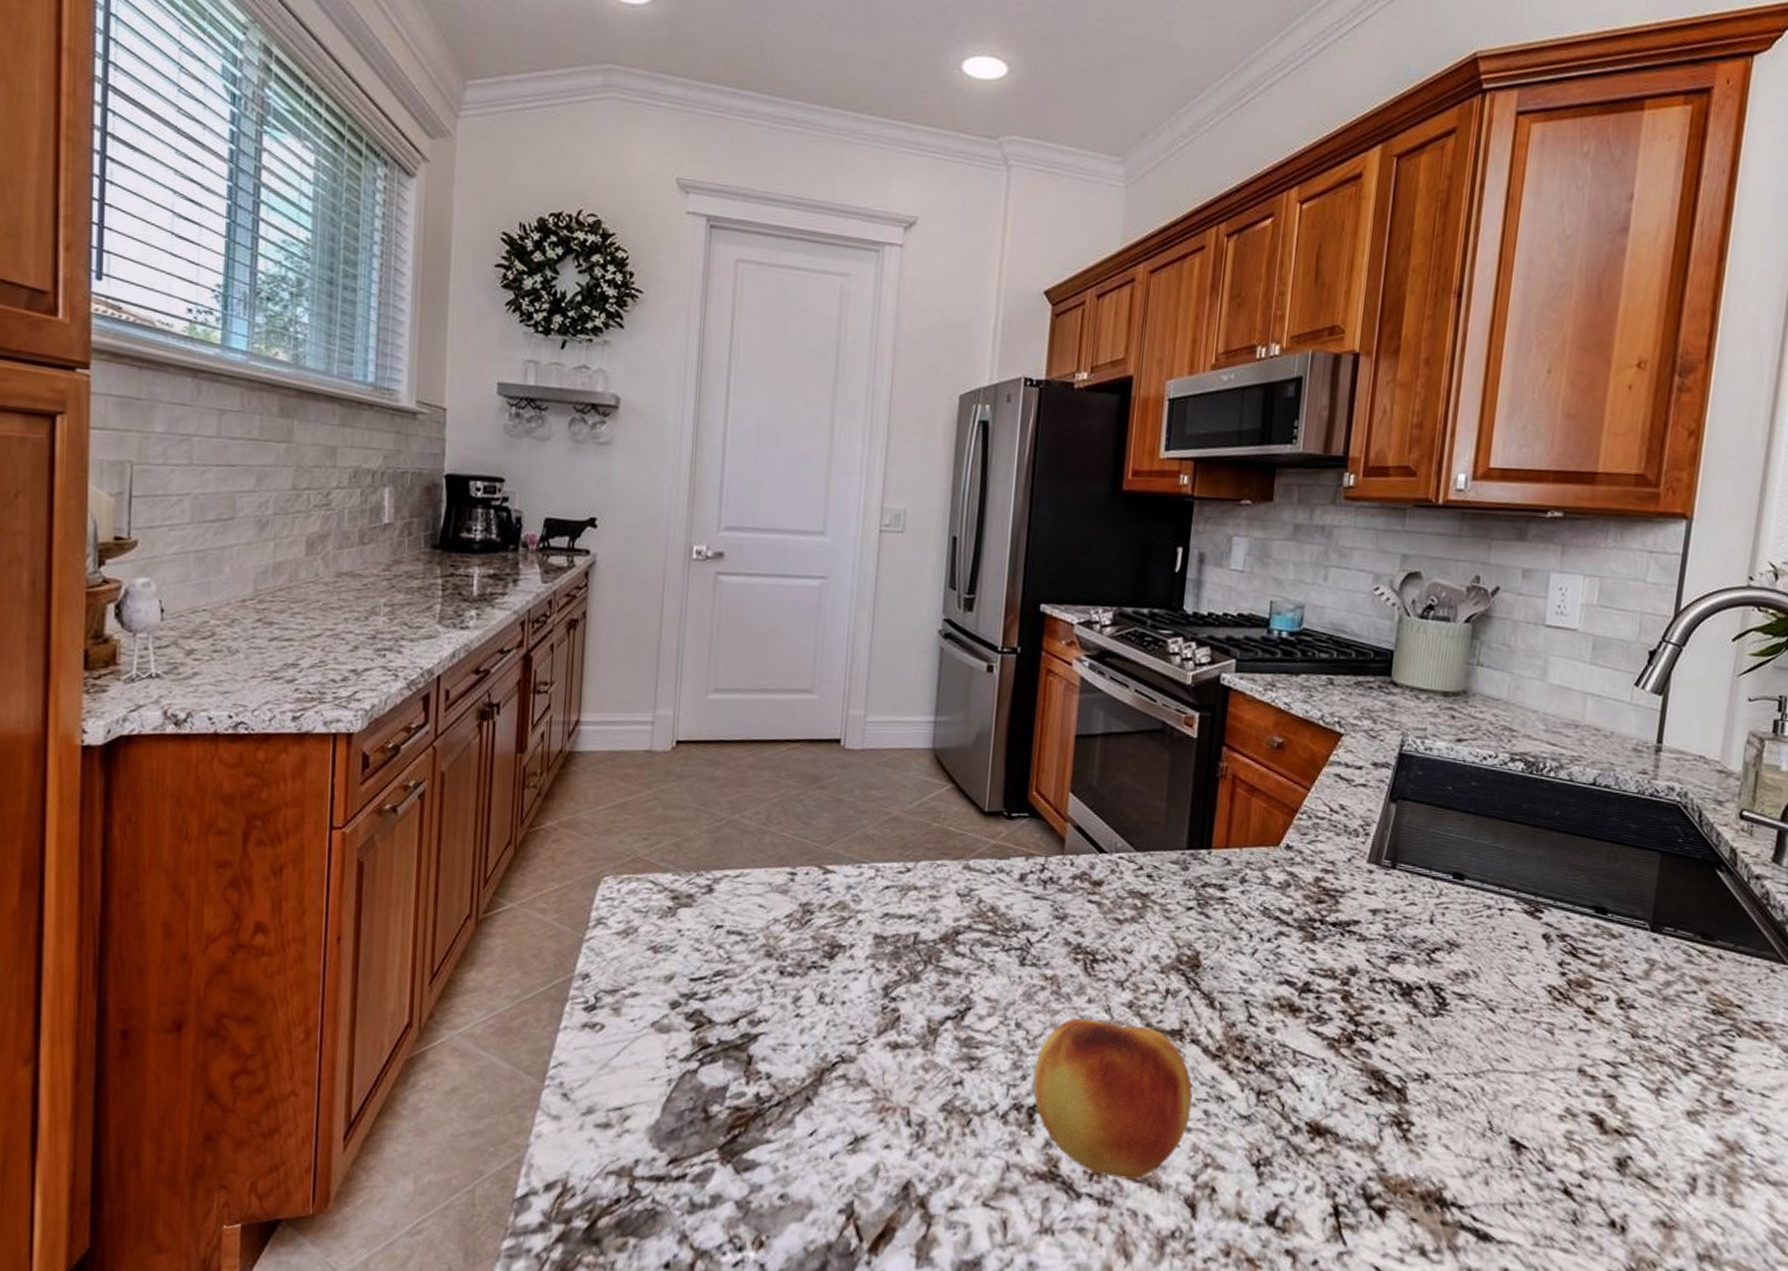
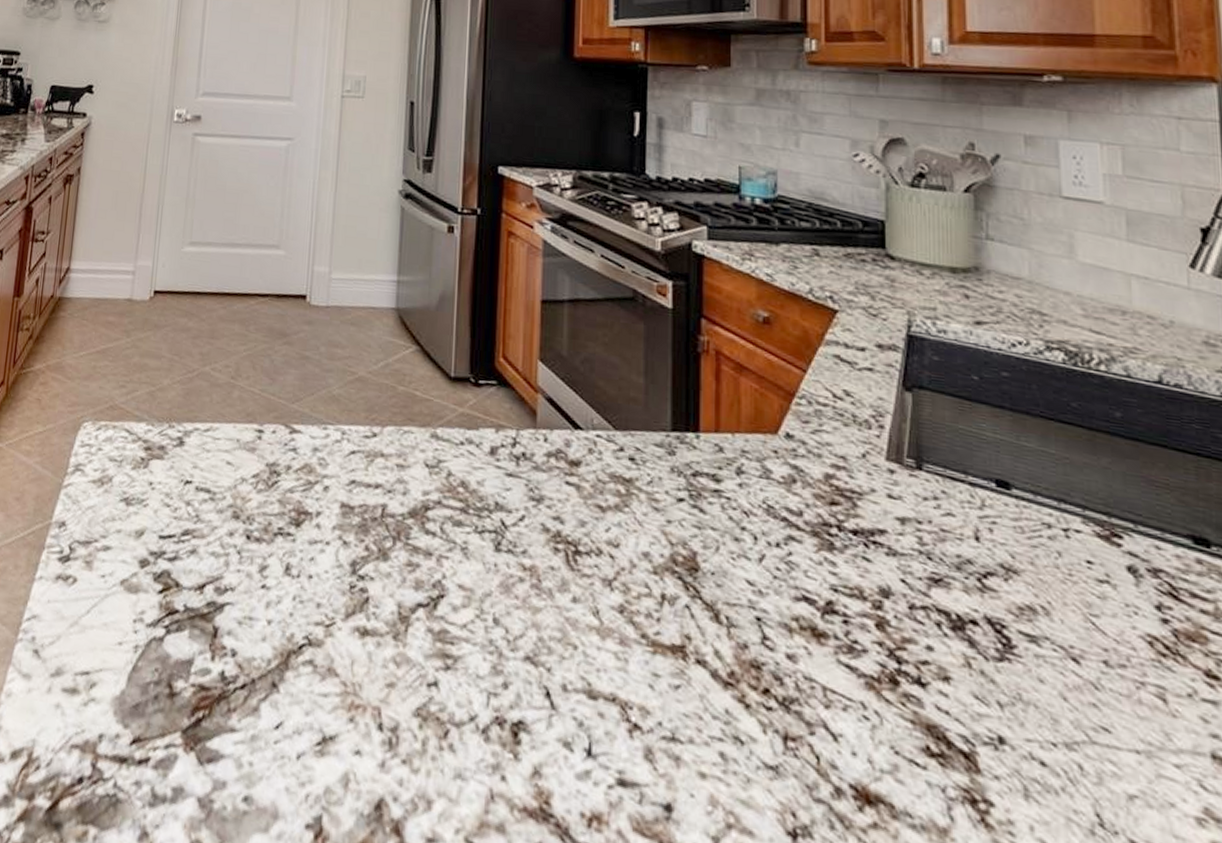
fruit: present [1032,1018,1192,1180] -> none [515,619,704,833]

